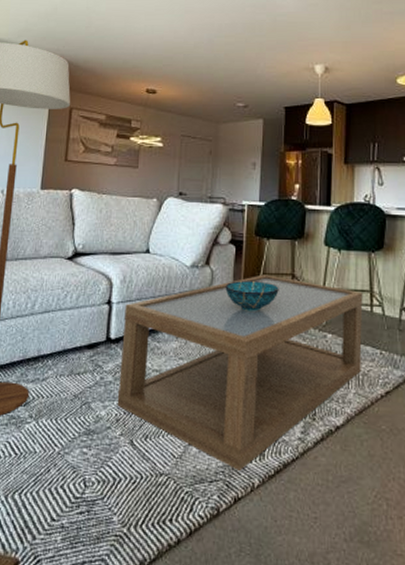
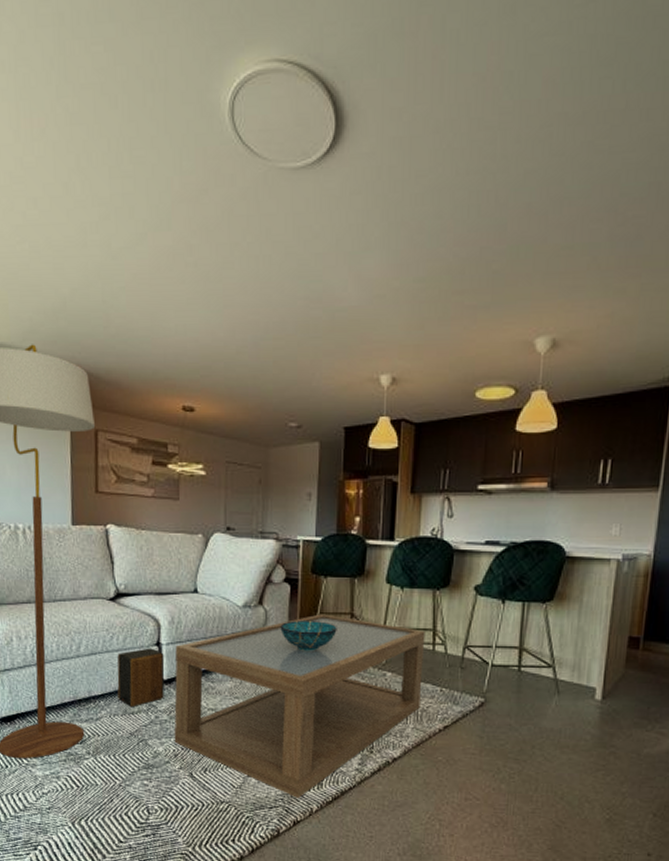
speaker: none [66,306,114,368] -> present [117,648,165,708]

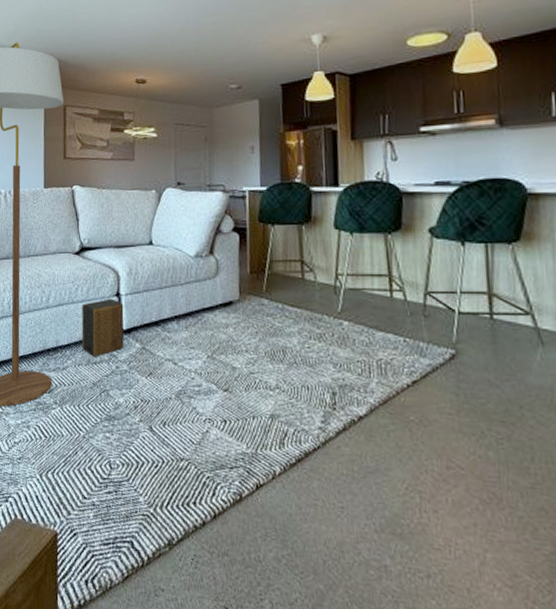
coffee table: present [174,614,425,798] -> none [133,262,383,458]
decorative bowl: present [280,621,337,651] -> none [231,269,288,300]

